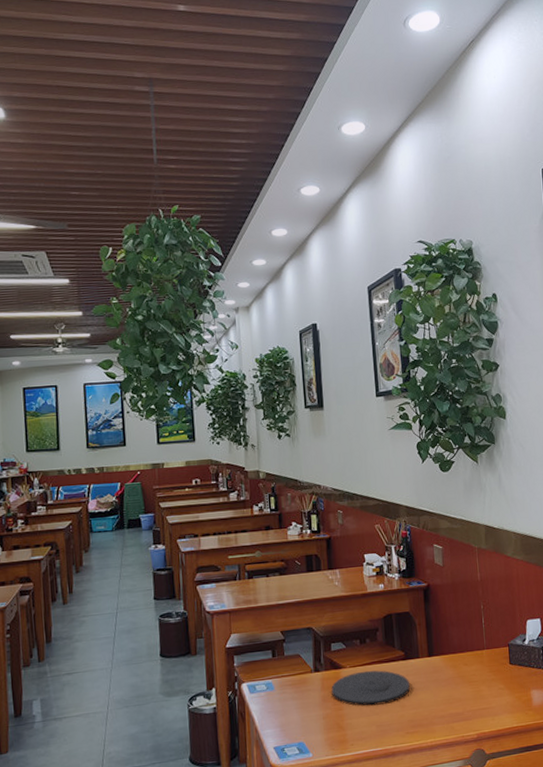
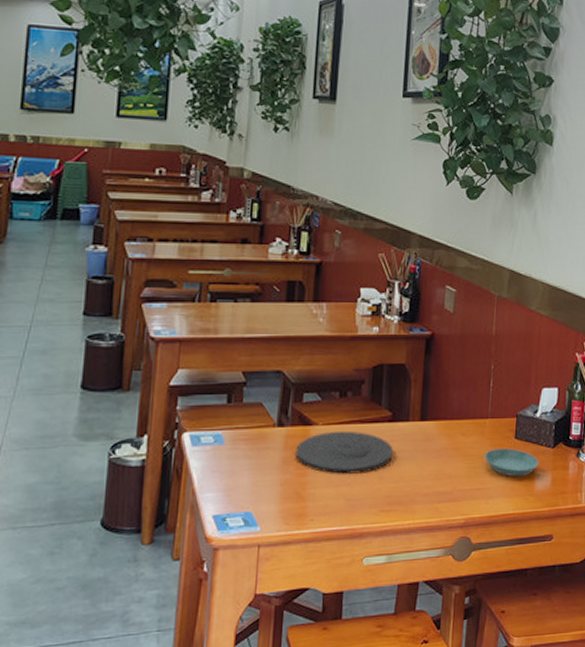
saucer: none [486,672,533,696] -> present [484,447,539,477]

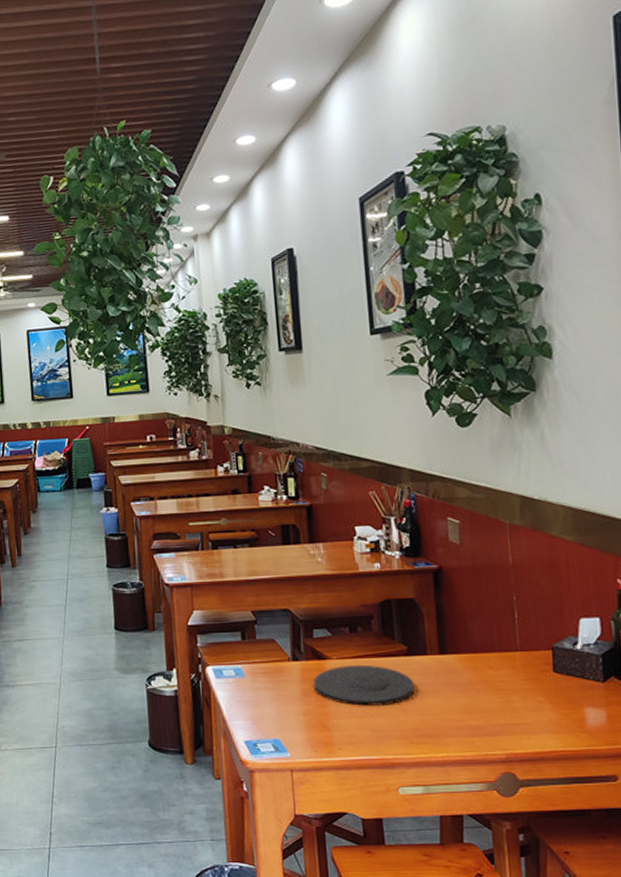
saucer: present [484,447,539,477] -> none [519,681,588,713]

